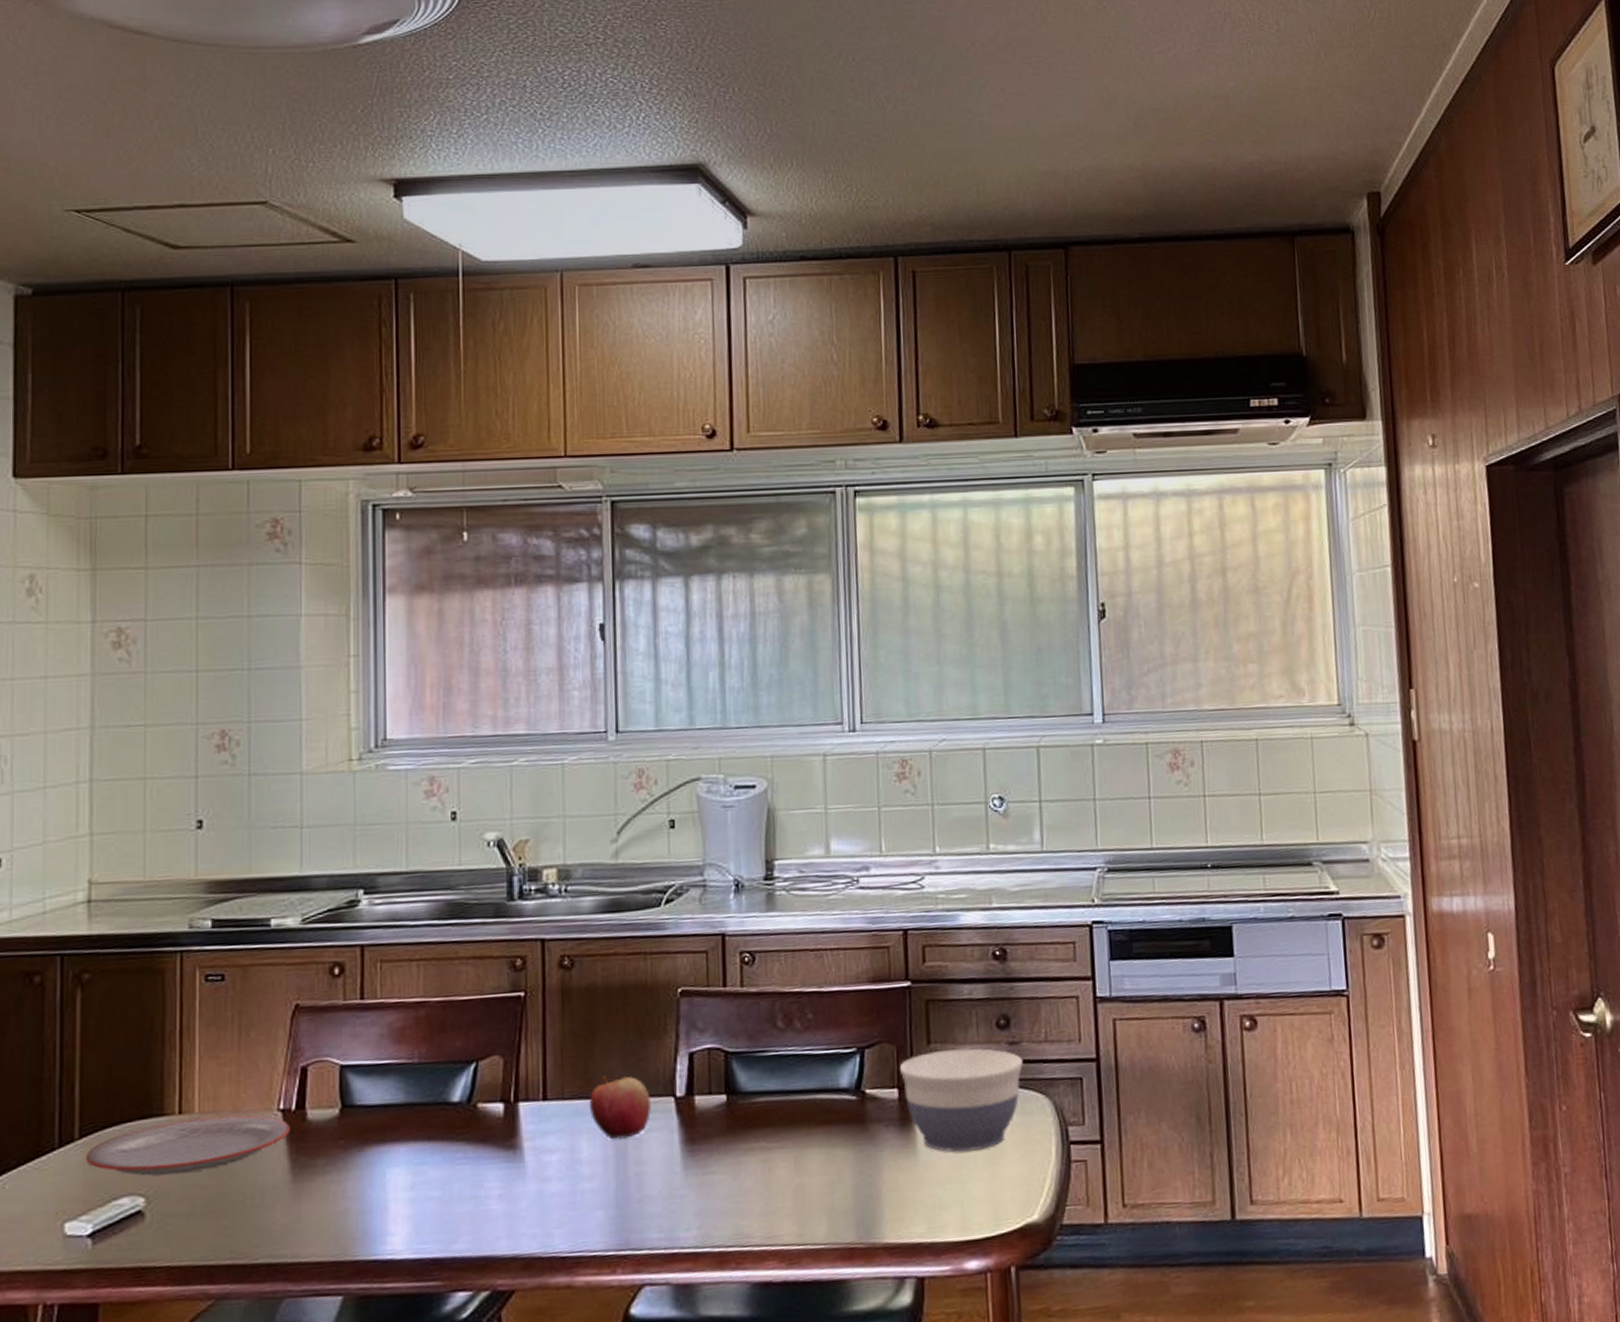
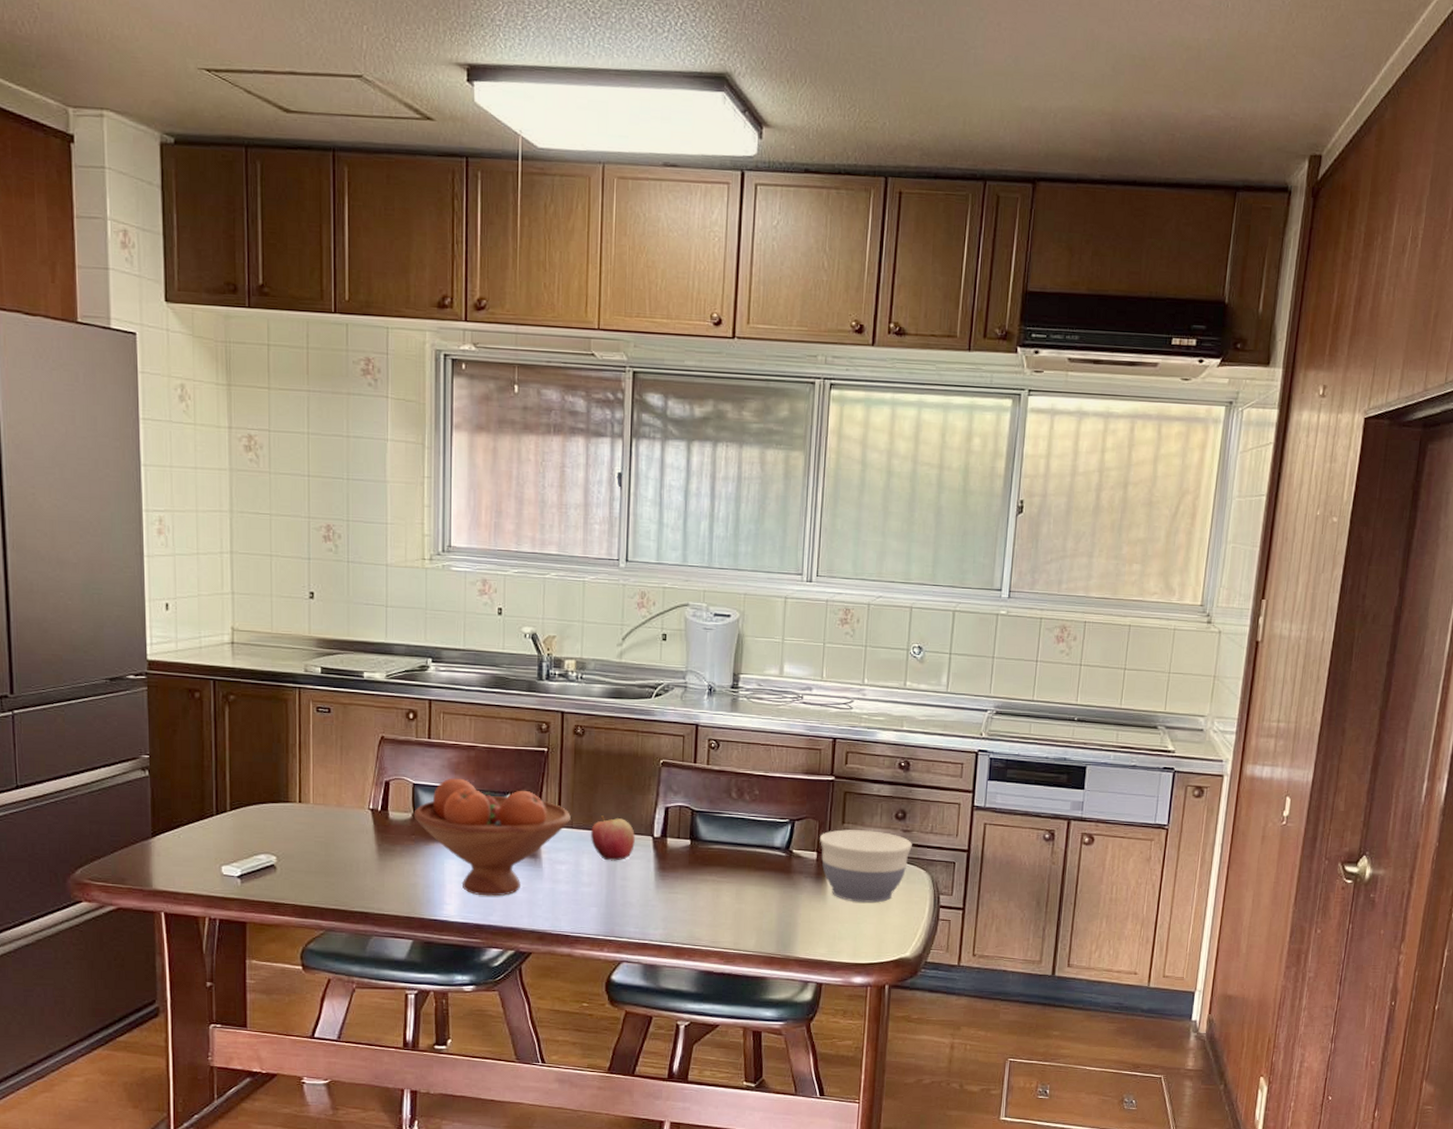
plate: present [87,1115,290,1176] -> none [235,807,377,844]
fruit bowl: none [341,1049,561,1216] -> present [413,778,571,897]

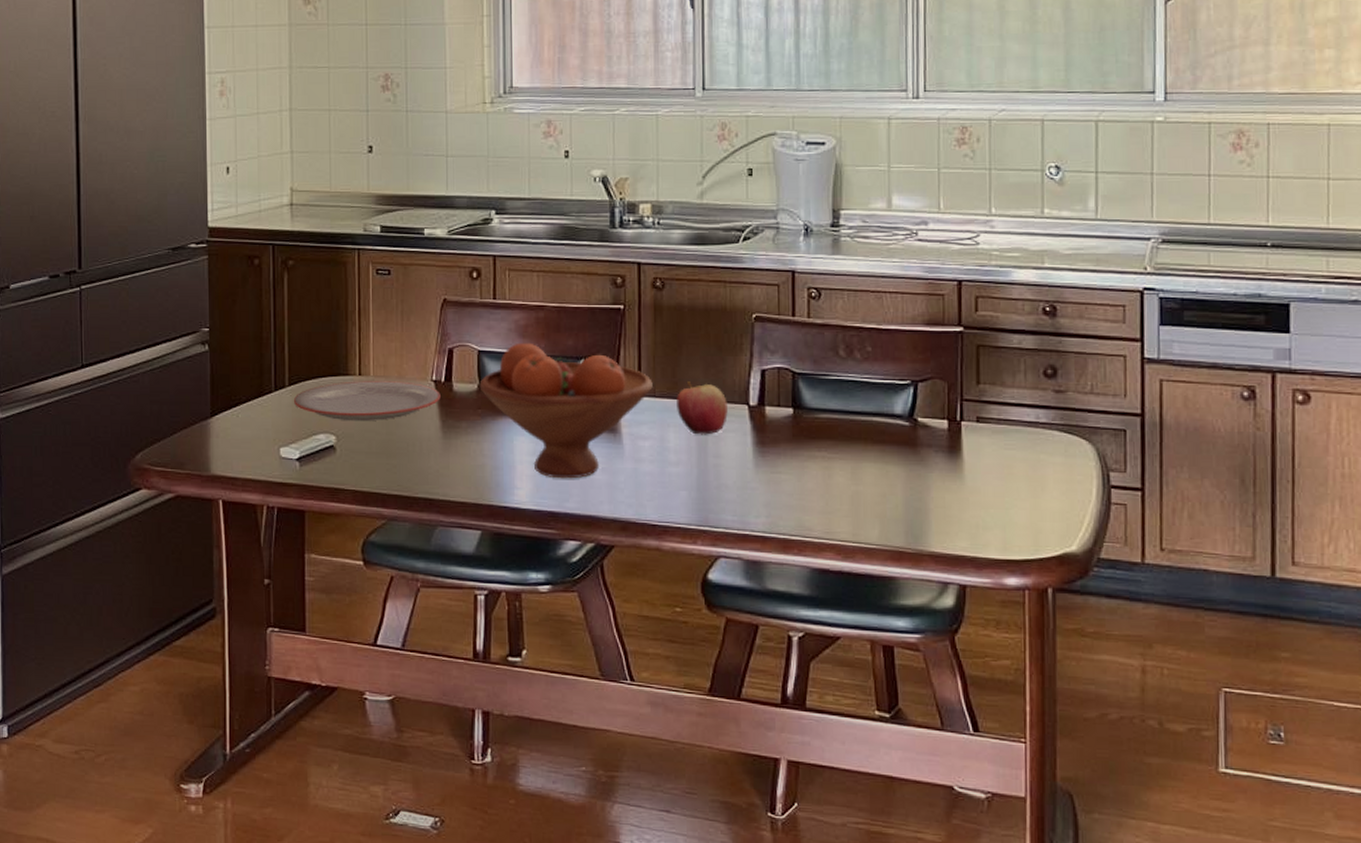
plate: none [235,807,377,844] -> present [294,380,441,422]
bowl: present [820,829,912,903] -> none [950,391,1068,483]

